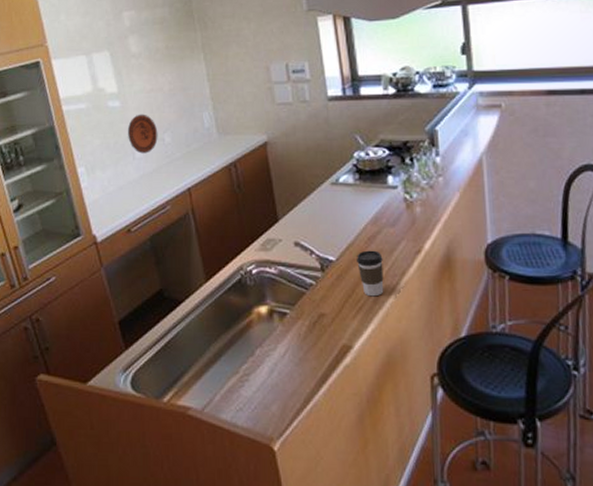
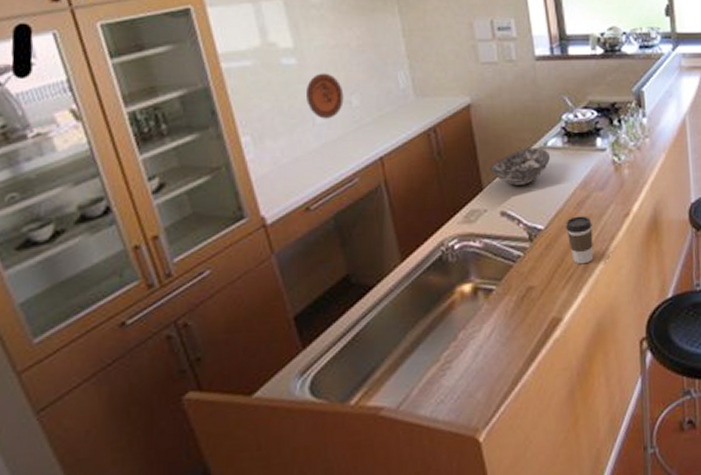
bowl: none [284,184,343,218] -> present [489,148,551,185]

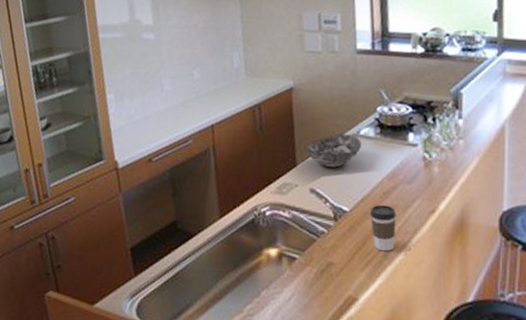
decorative plate: present [306,73,344,119] -> none [158,48,188,87]

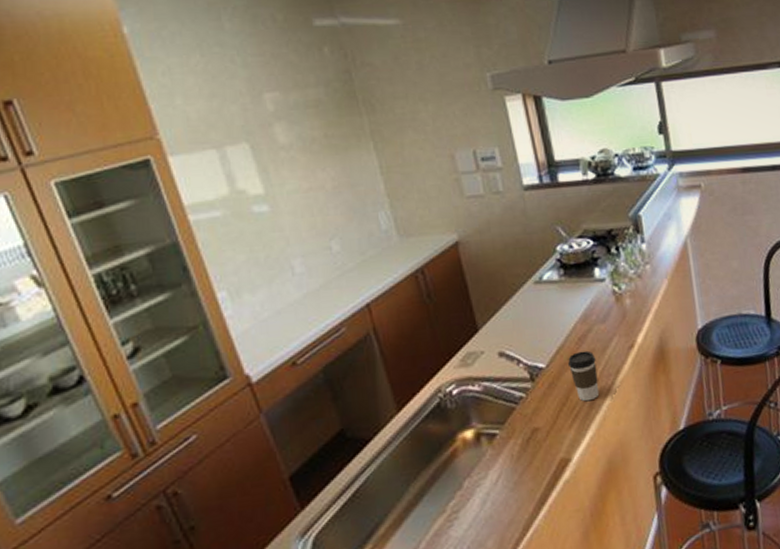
bowl: present [304,133,362,168] -> none [483,282,548,324]

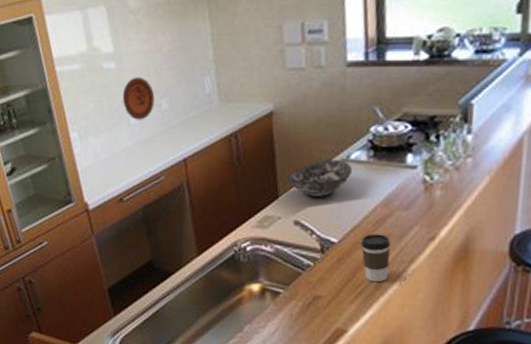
decorative plate: none [282,218,323,268] -> present [123,77,155,120]
bowl: none [483,282,548,324] -> present [287,160,353,197]

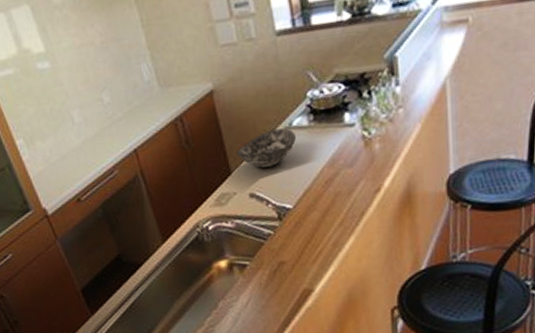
decorative plate: present [123,77,155,120] -> none [62,73,96,118]
coffee cup: present [361,233,391,283] -> none [314,193,343,240]

